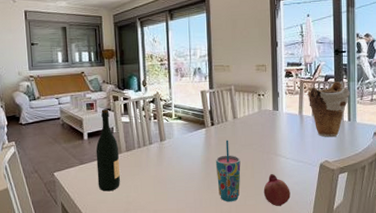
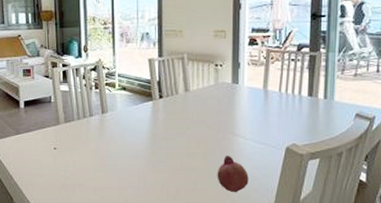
wine bottle: present [96,108,120,192] -> none [32,75,58,165]
cup: present [215,140,241,202] -> none [163,115,192,184]
vase: present [306,81,350,138] -> none [273,52,328,118]

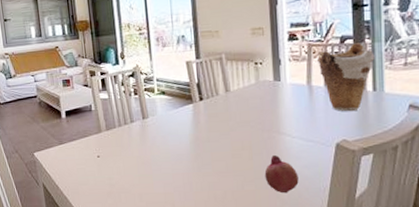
vase: none [273,52,328,118] -> present [316,43,375,112]

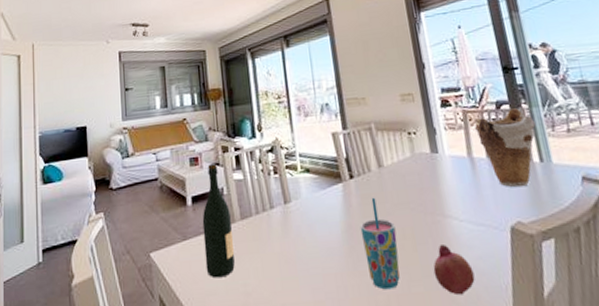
wine bottle: none [74,84,102,173] -> present [202,163,235,279]
cup: none [206,116,237,187] -> present [360,197,400,290]

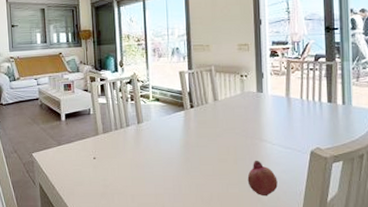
wine bottle: present [202,163,235,279] -> none [73,89,97,174]
cup: present [360,197,400,290] -> none [195,123,223,189]
vase: present [474,108,536,188] -> none [294,61,344,123]

